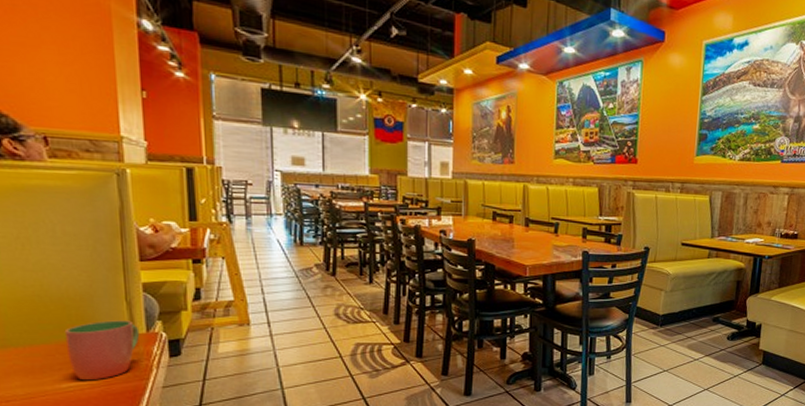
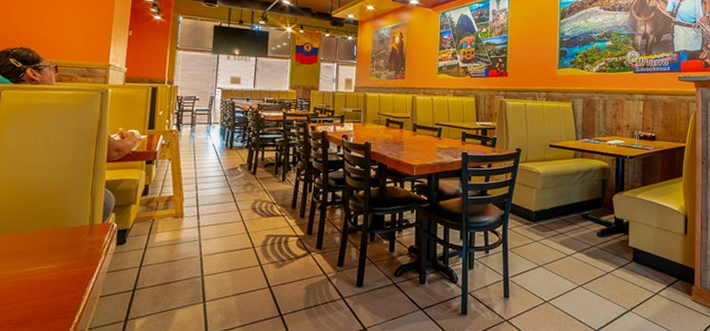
cup: present [64,320,140,381] -> none [39,212,97,265]

